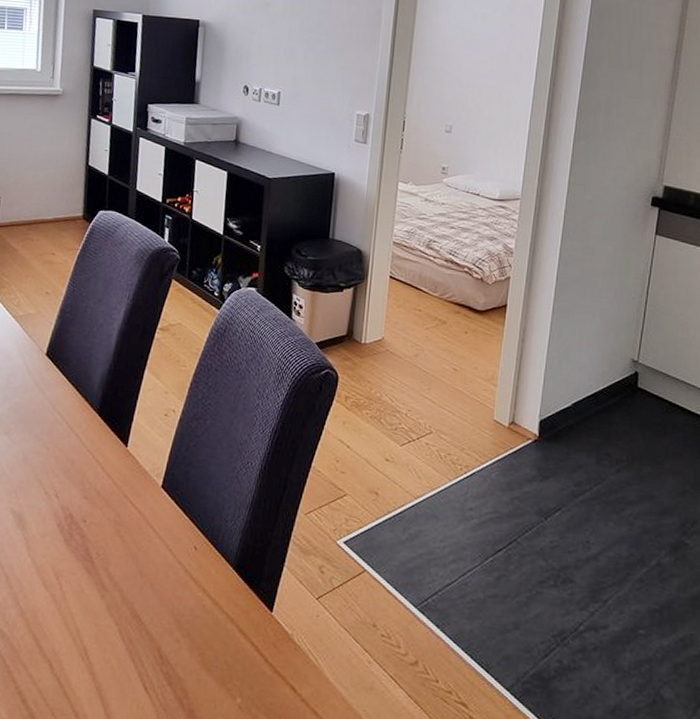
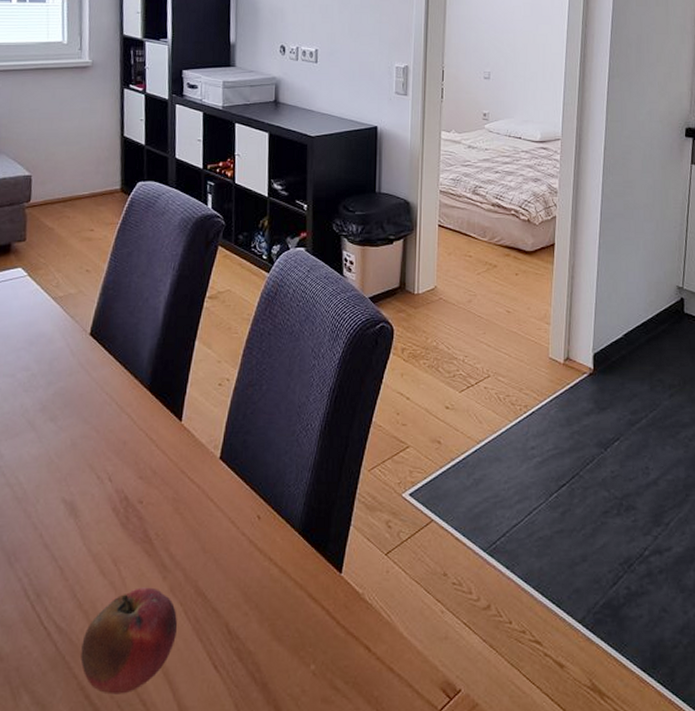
fruit: none [20,603,113,703] -> present [81,587,178,695]

